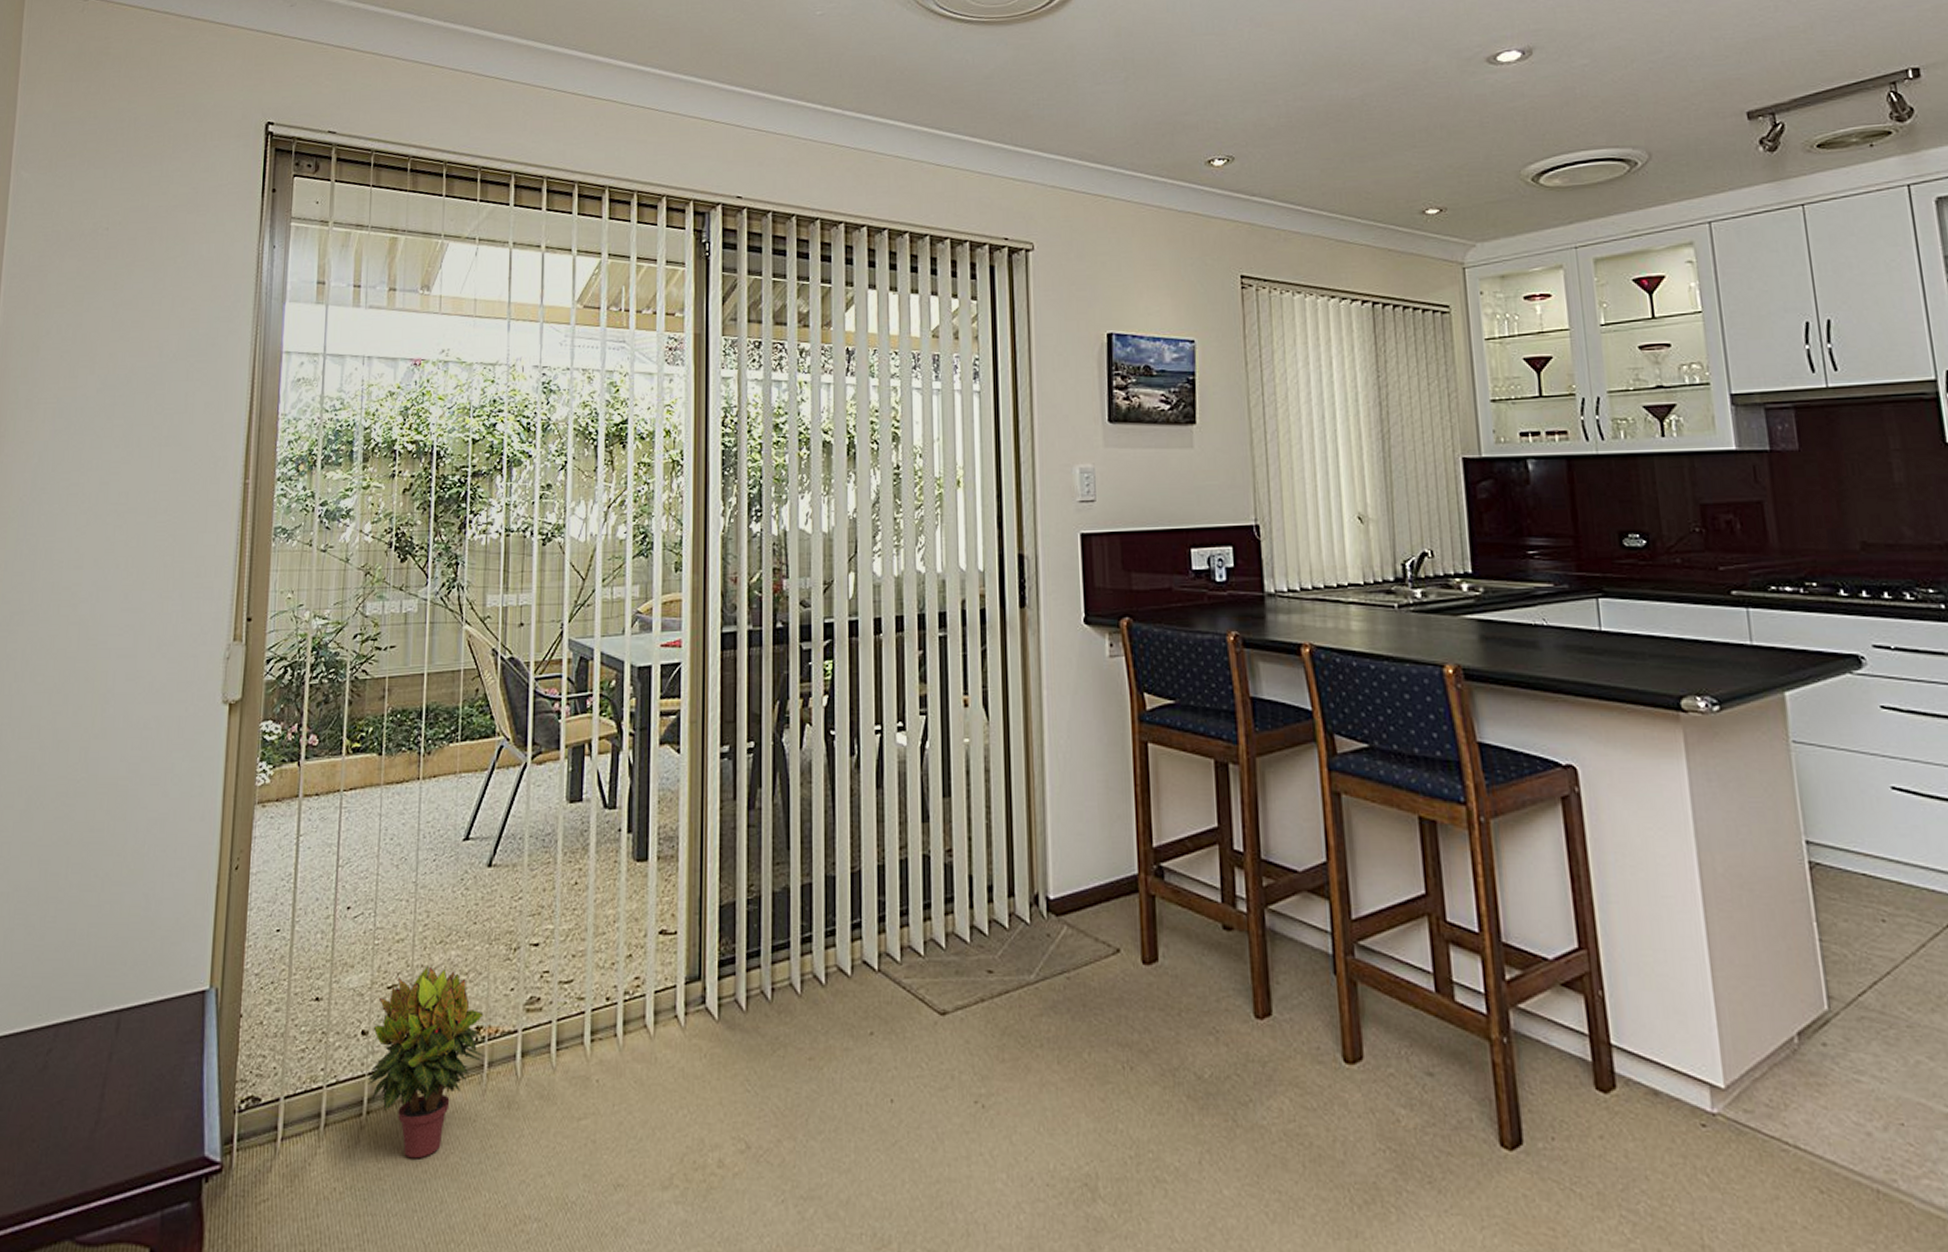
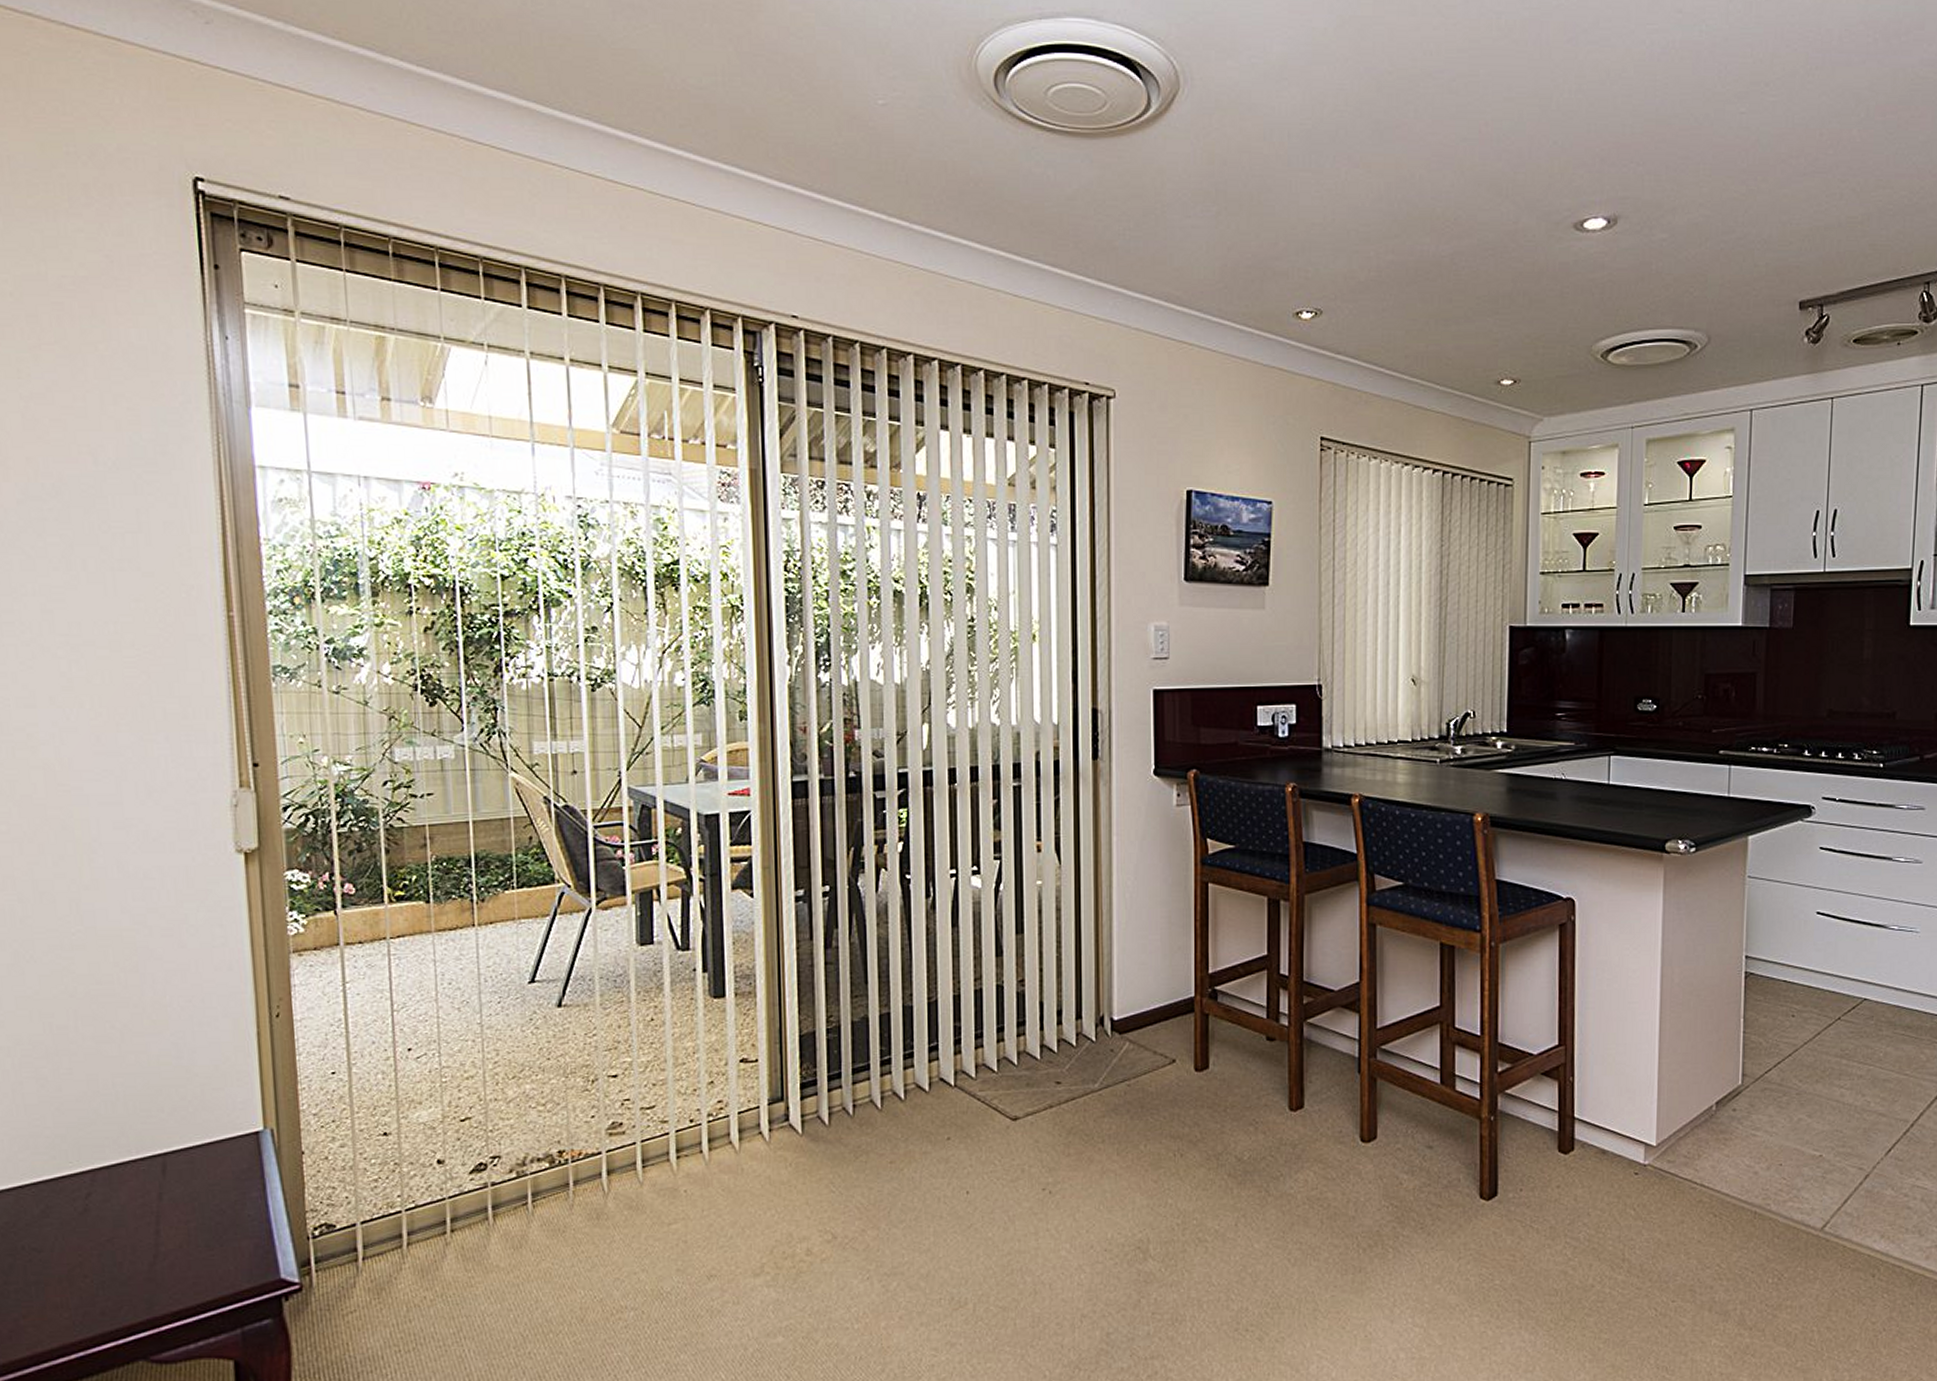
potted plant: present [368,966,486,1159] -> none [449,1099,570,1267]

